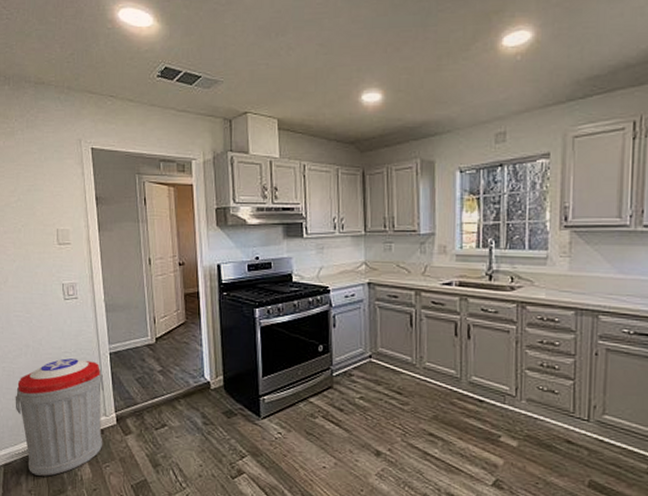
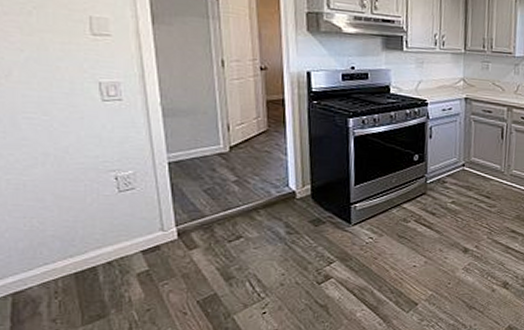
trash can: present [15,358,104,476] -> none [27,169,161,302]

